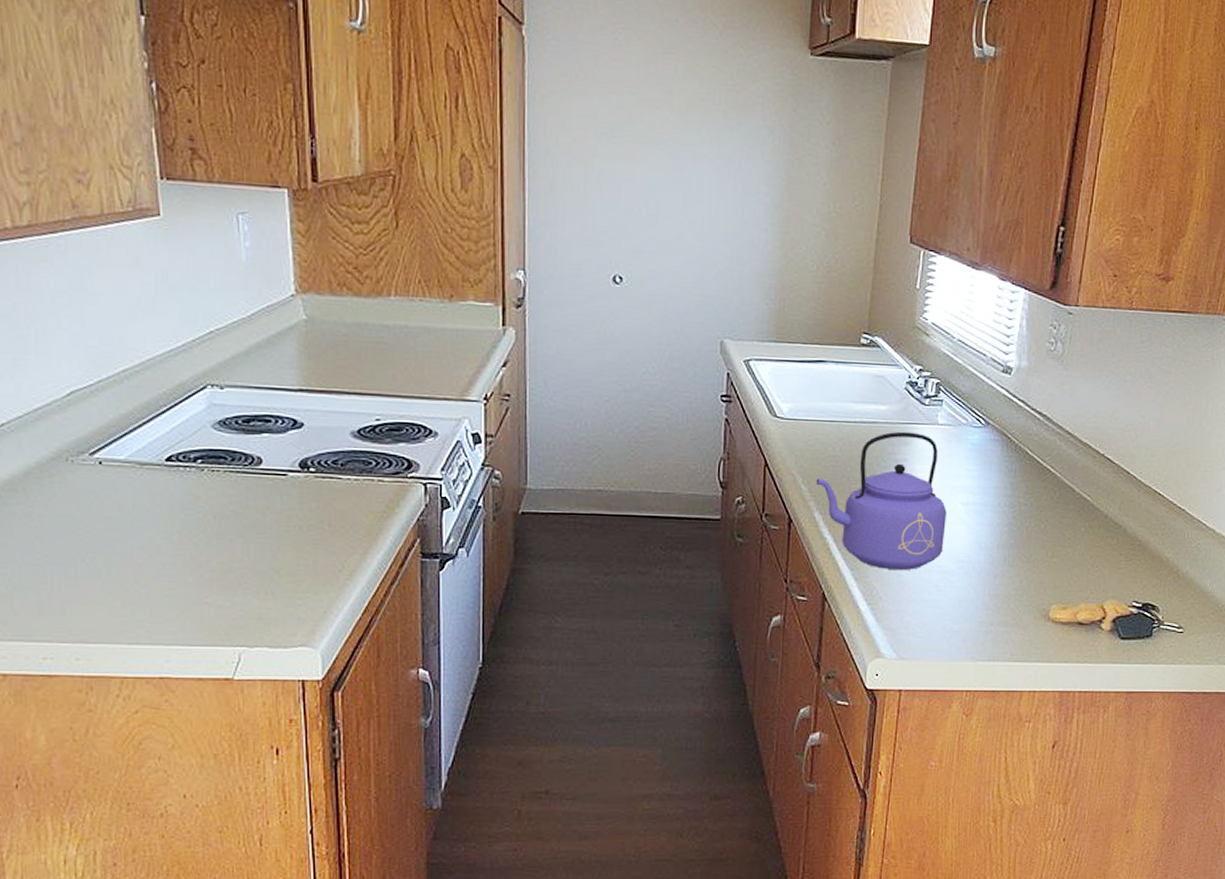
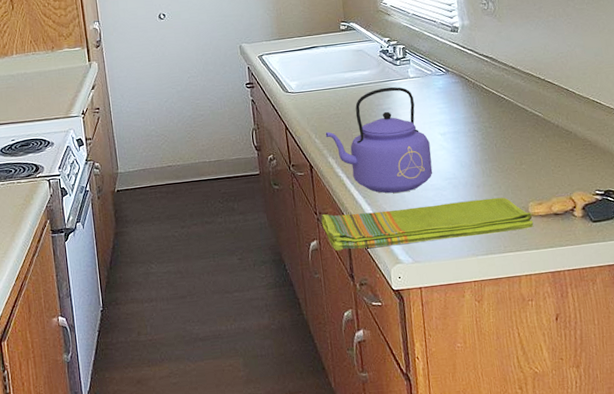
dish towel: none [791,584,1052,637] -> present [321,197,534,251]

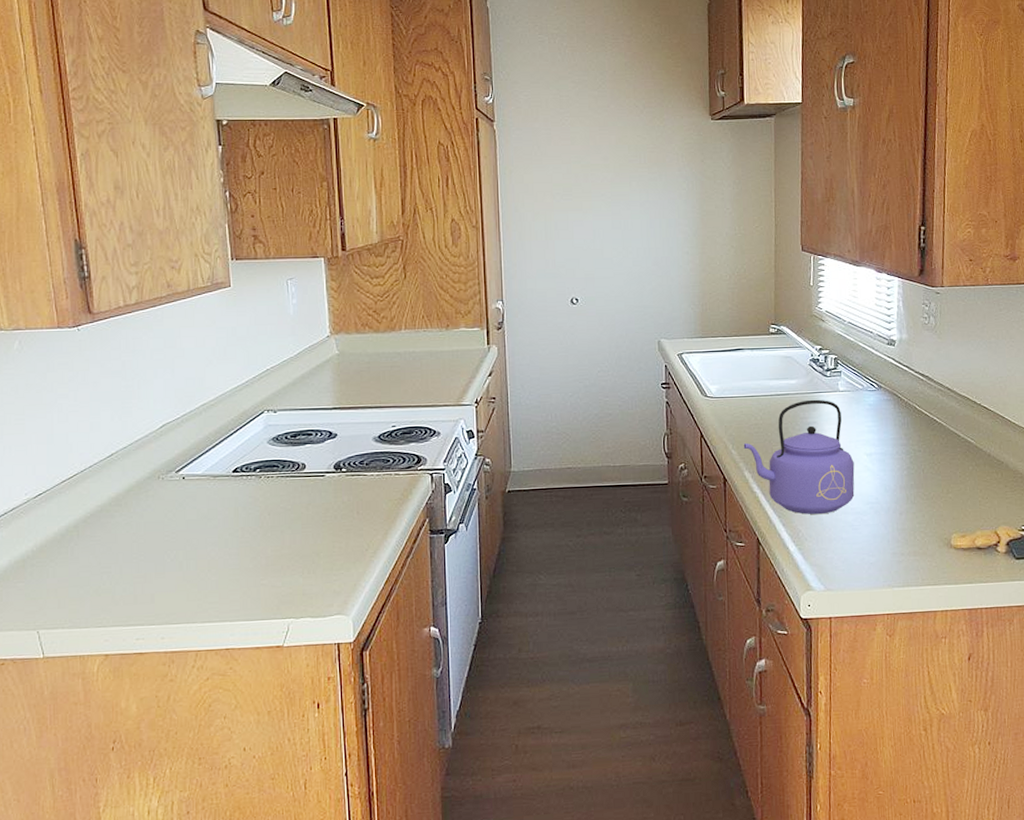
dish towel: present [321,197,534,251] -> none [731,526,955,573]

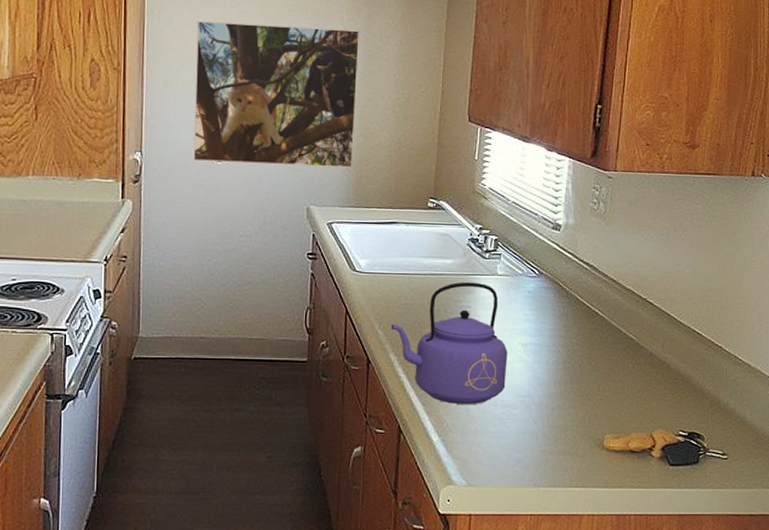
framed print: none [545,174,698,306] -> present [193,20,361,168]

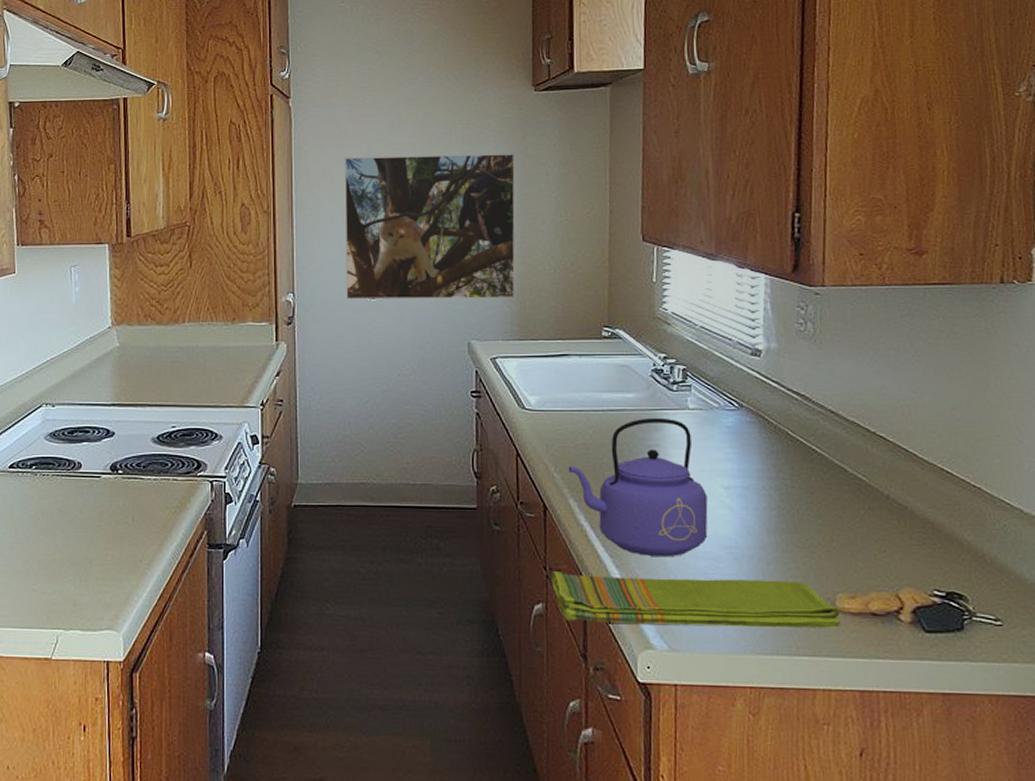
dish towel: none [370,418,607,465] -> present [551,571,841,628]

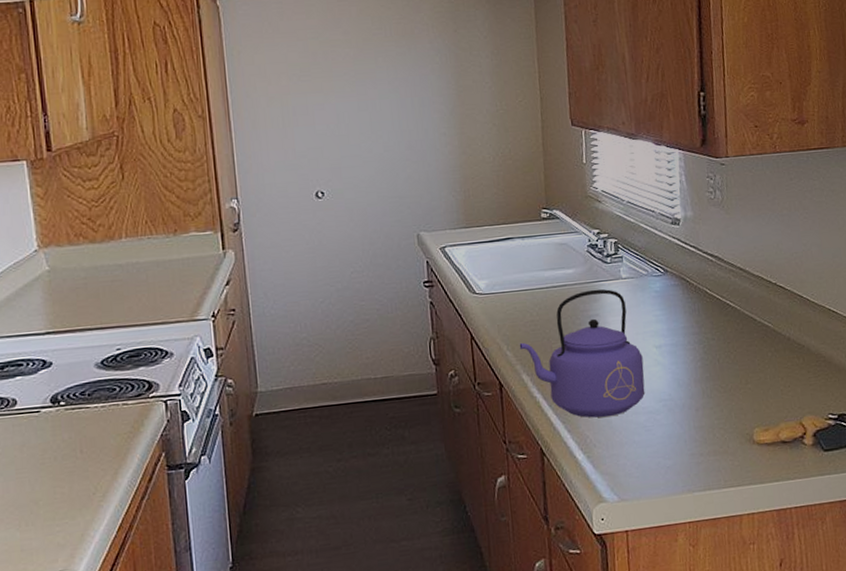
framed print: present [344,153,516,300] -> none [279,47,459,202]
dish towel: present [551,571,841,628] -> none [511,422,759,489]

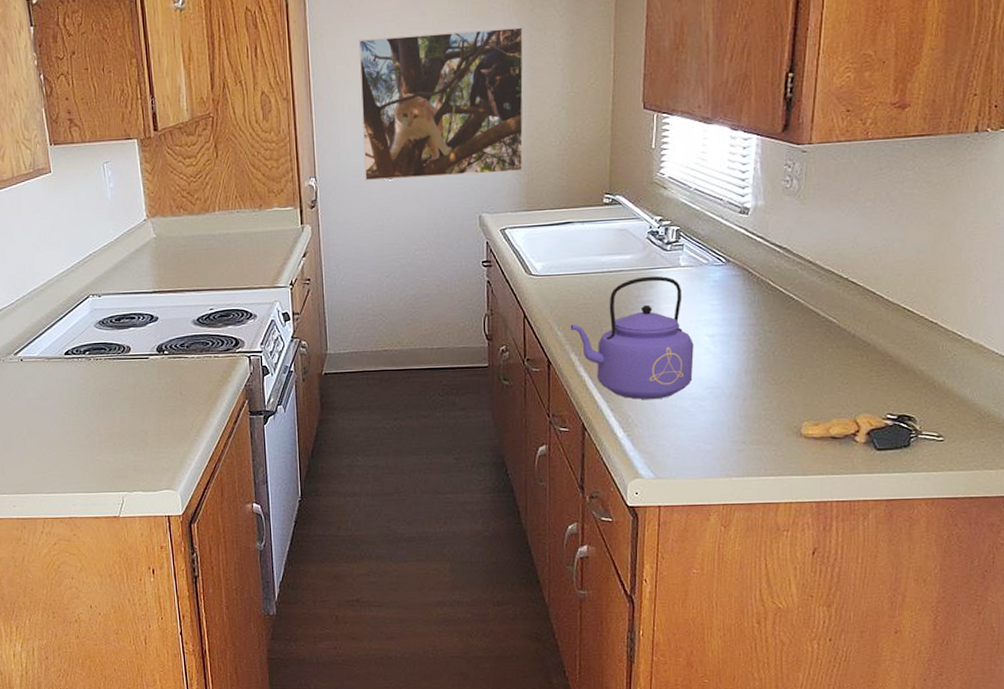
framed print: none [279,47,459,202] -> present [358,27,524,181]

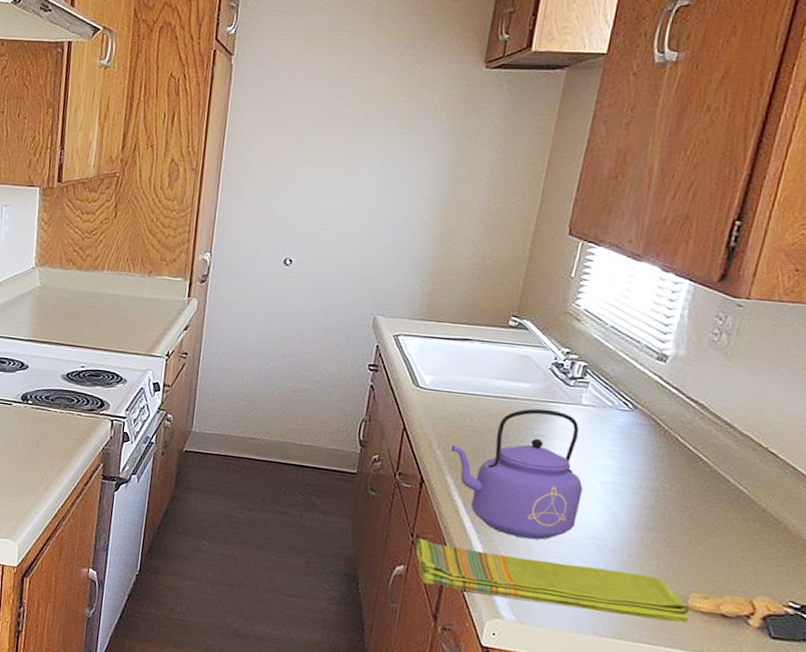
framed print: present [358,27,524,181] -> none [261,121,454,279]
dish towel: none [554,413,805,459] -> present [415,539,691,624]

